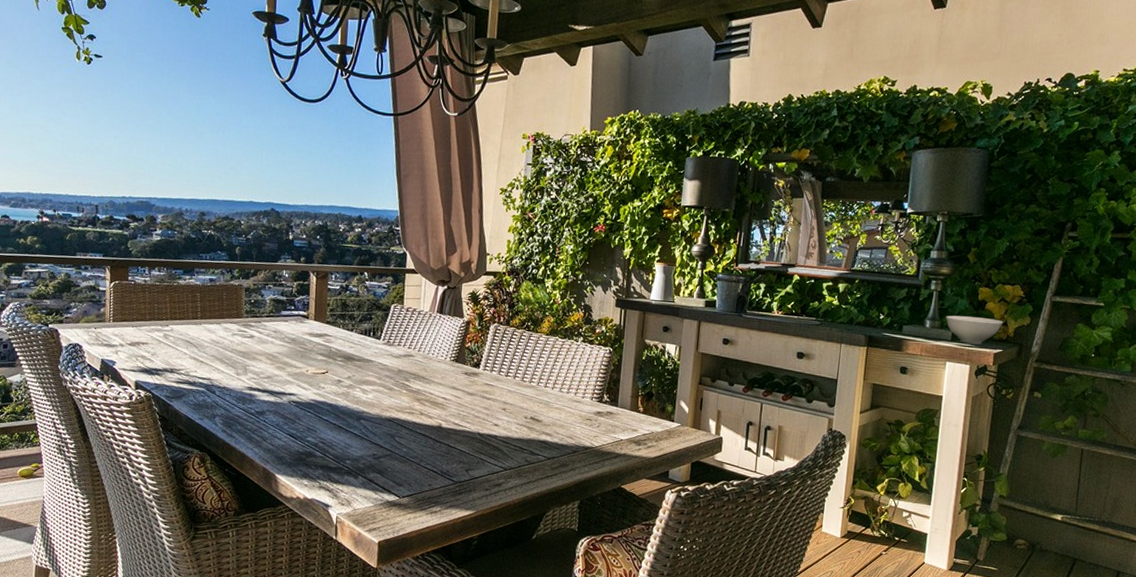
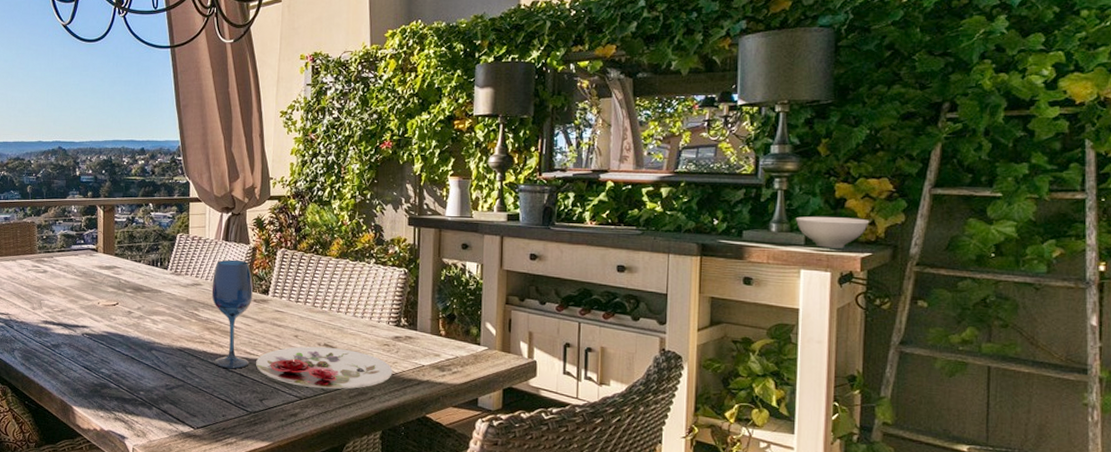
wineglass: none [423,332,465,440] -> present [211,259,253,369]
plate: none [464,419,593,461] -> present [256,346,393,389]

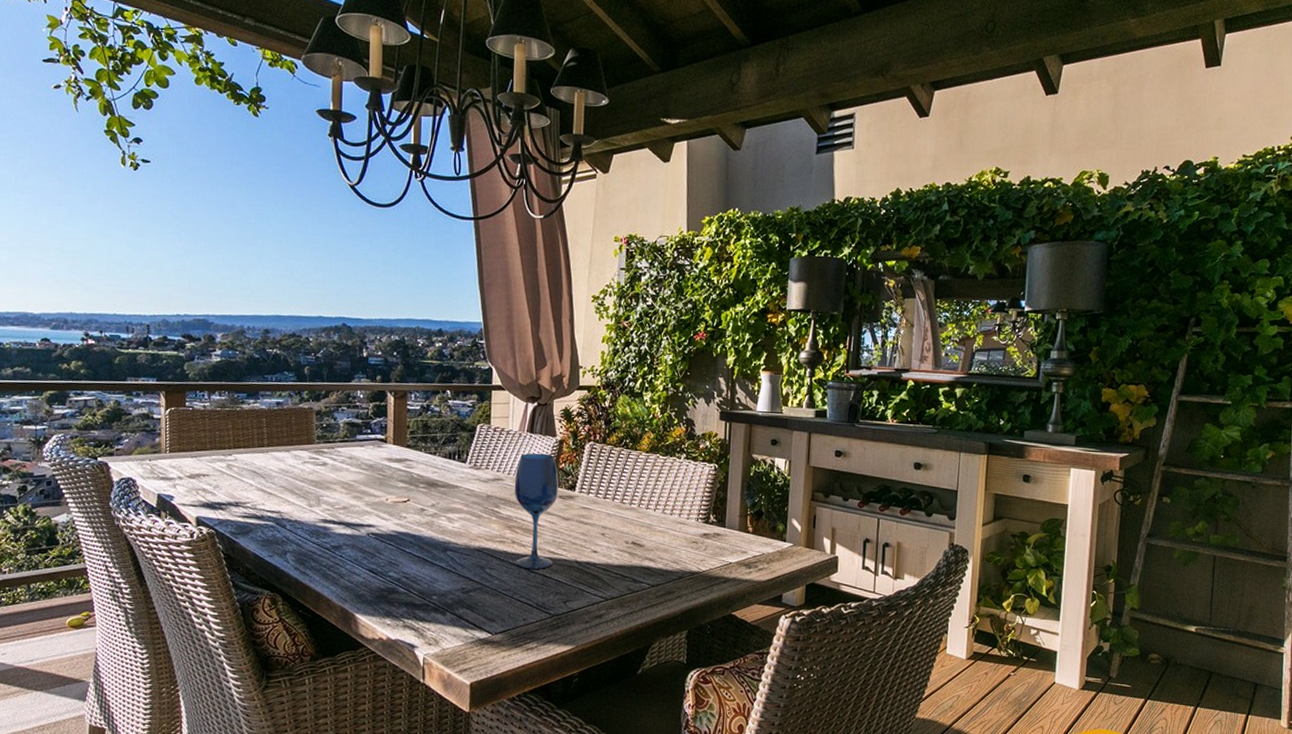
plate: present [256,346,393,389] -> none [560,545,700,589]
bowl: present [795,216,870,249] -> none [1068,418,1129,449]

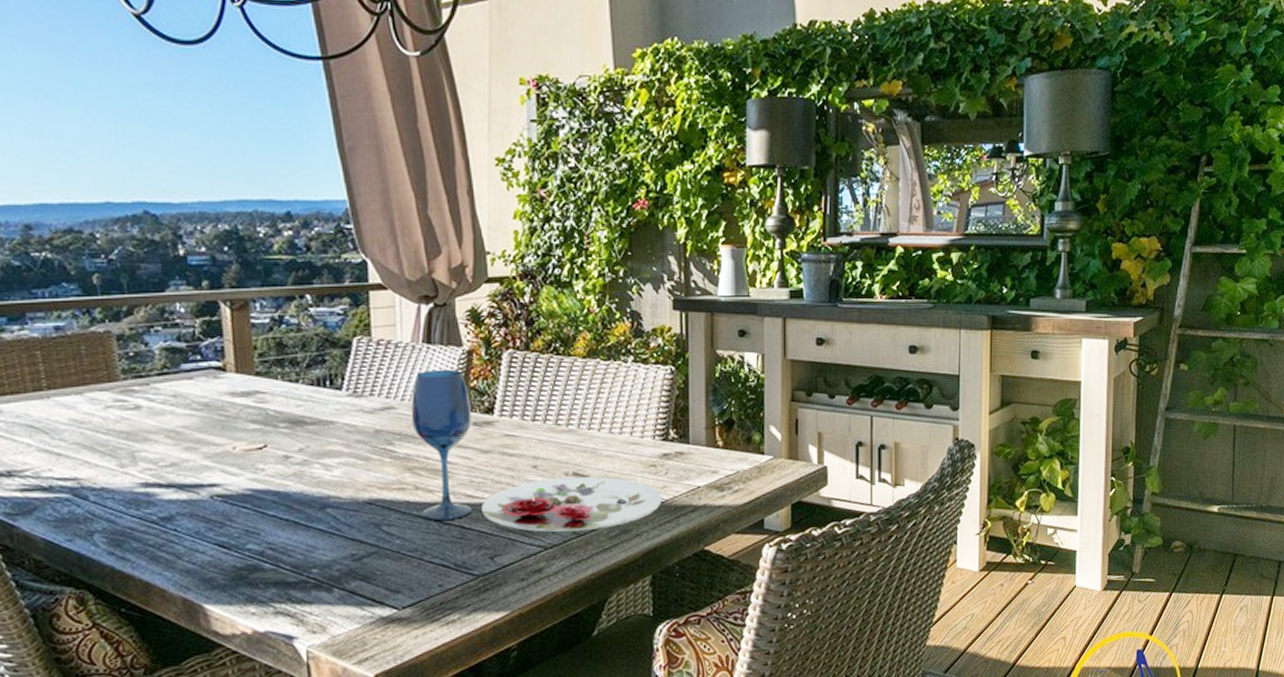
plate: none [560,545,700,589] -> present [482,476,662,532]

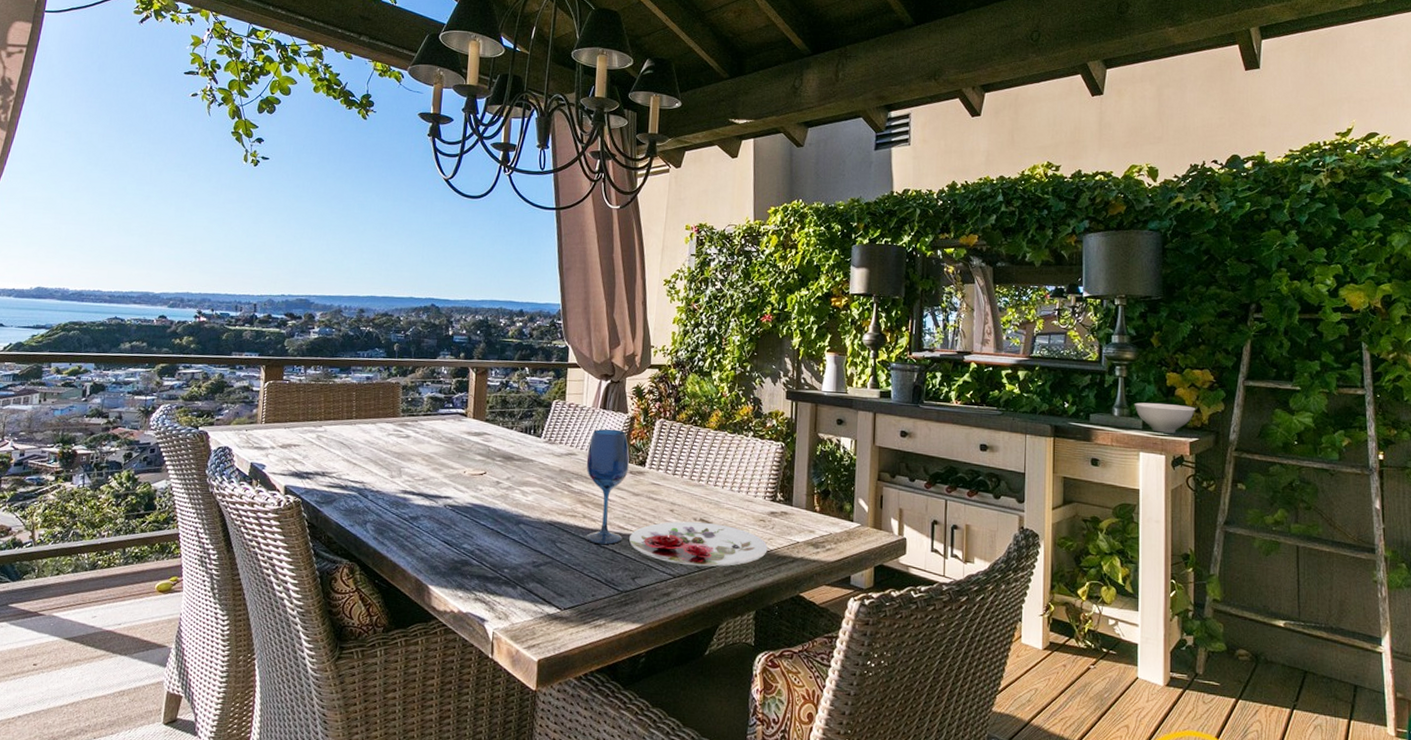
bowl: none [1077,280,1142,314] -> present [1134,402,1196,433]

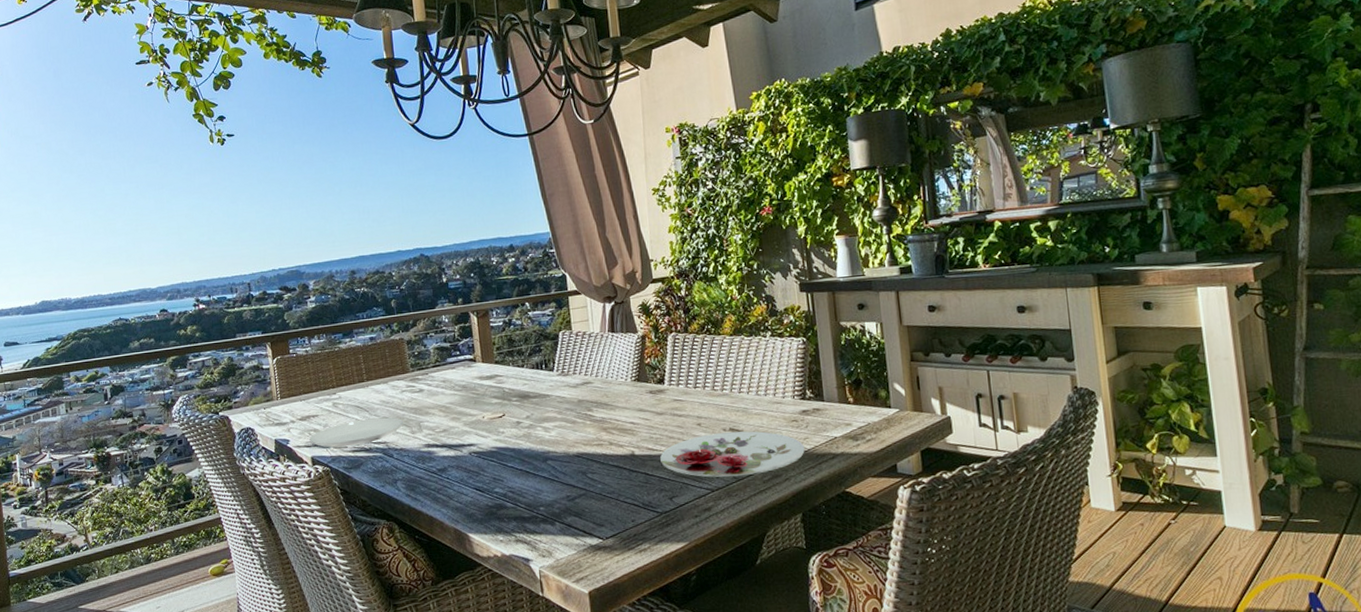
plate: none [286,456,385,481] -> present [309,417,404,448]
wineglass: present [586,429,630,545] -> none [603,351,653,470]
bowl: present [1134,402,1196,433] -> none [1183,228,1256,263]

